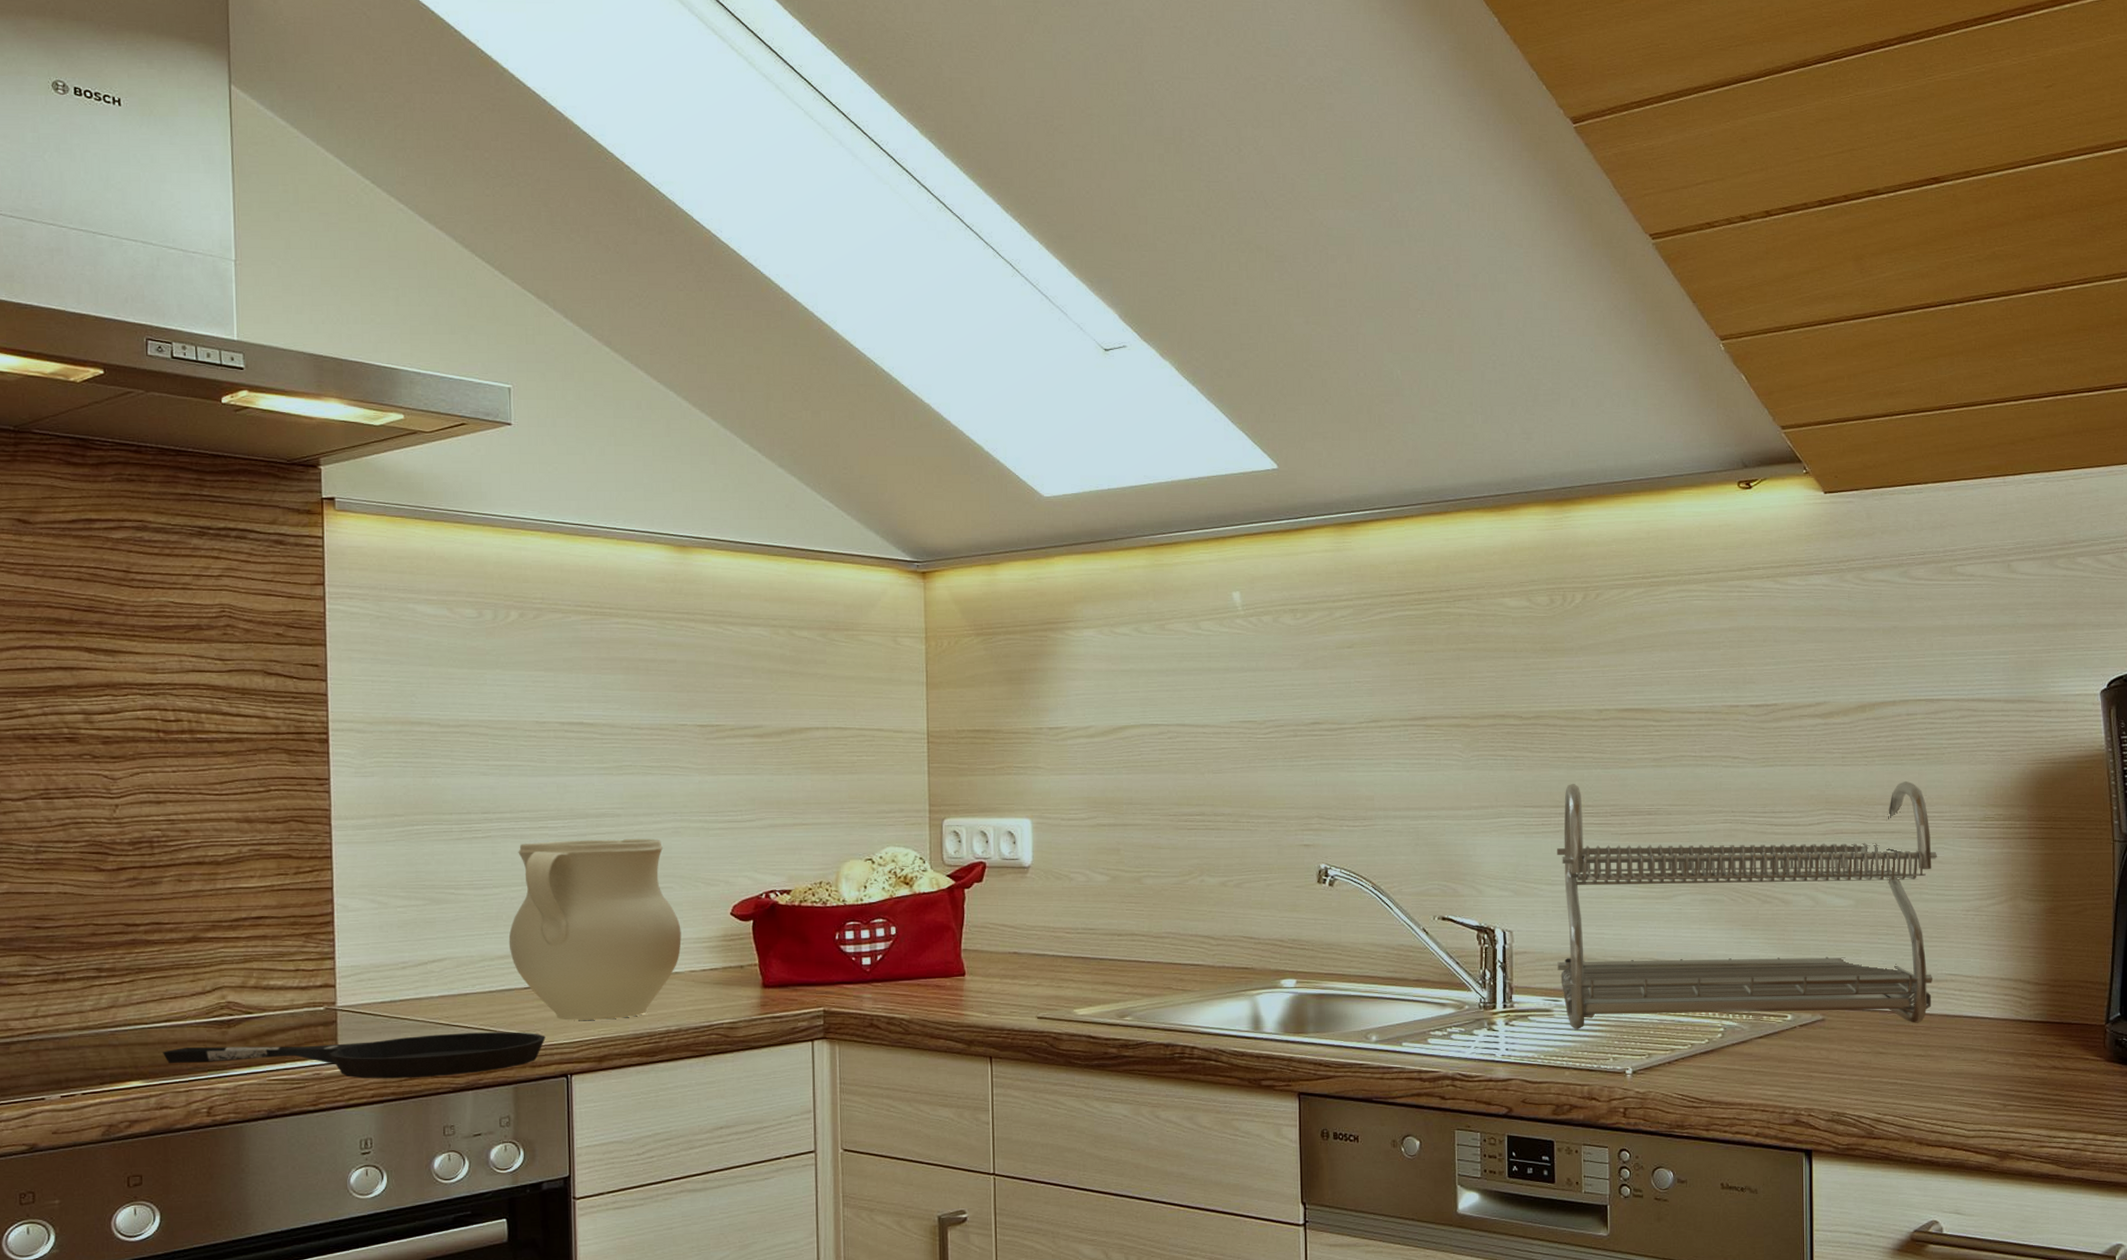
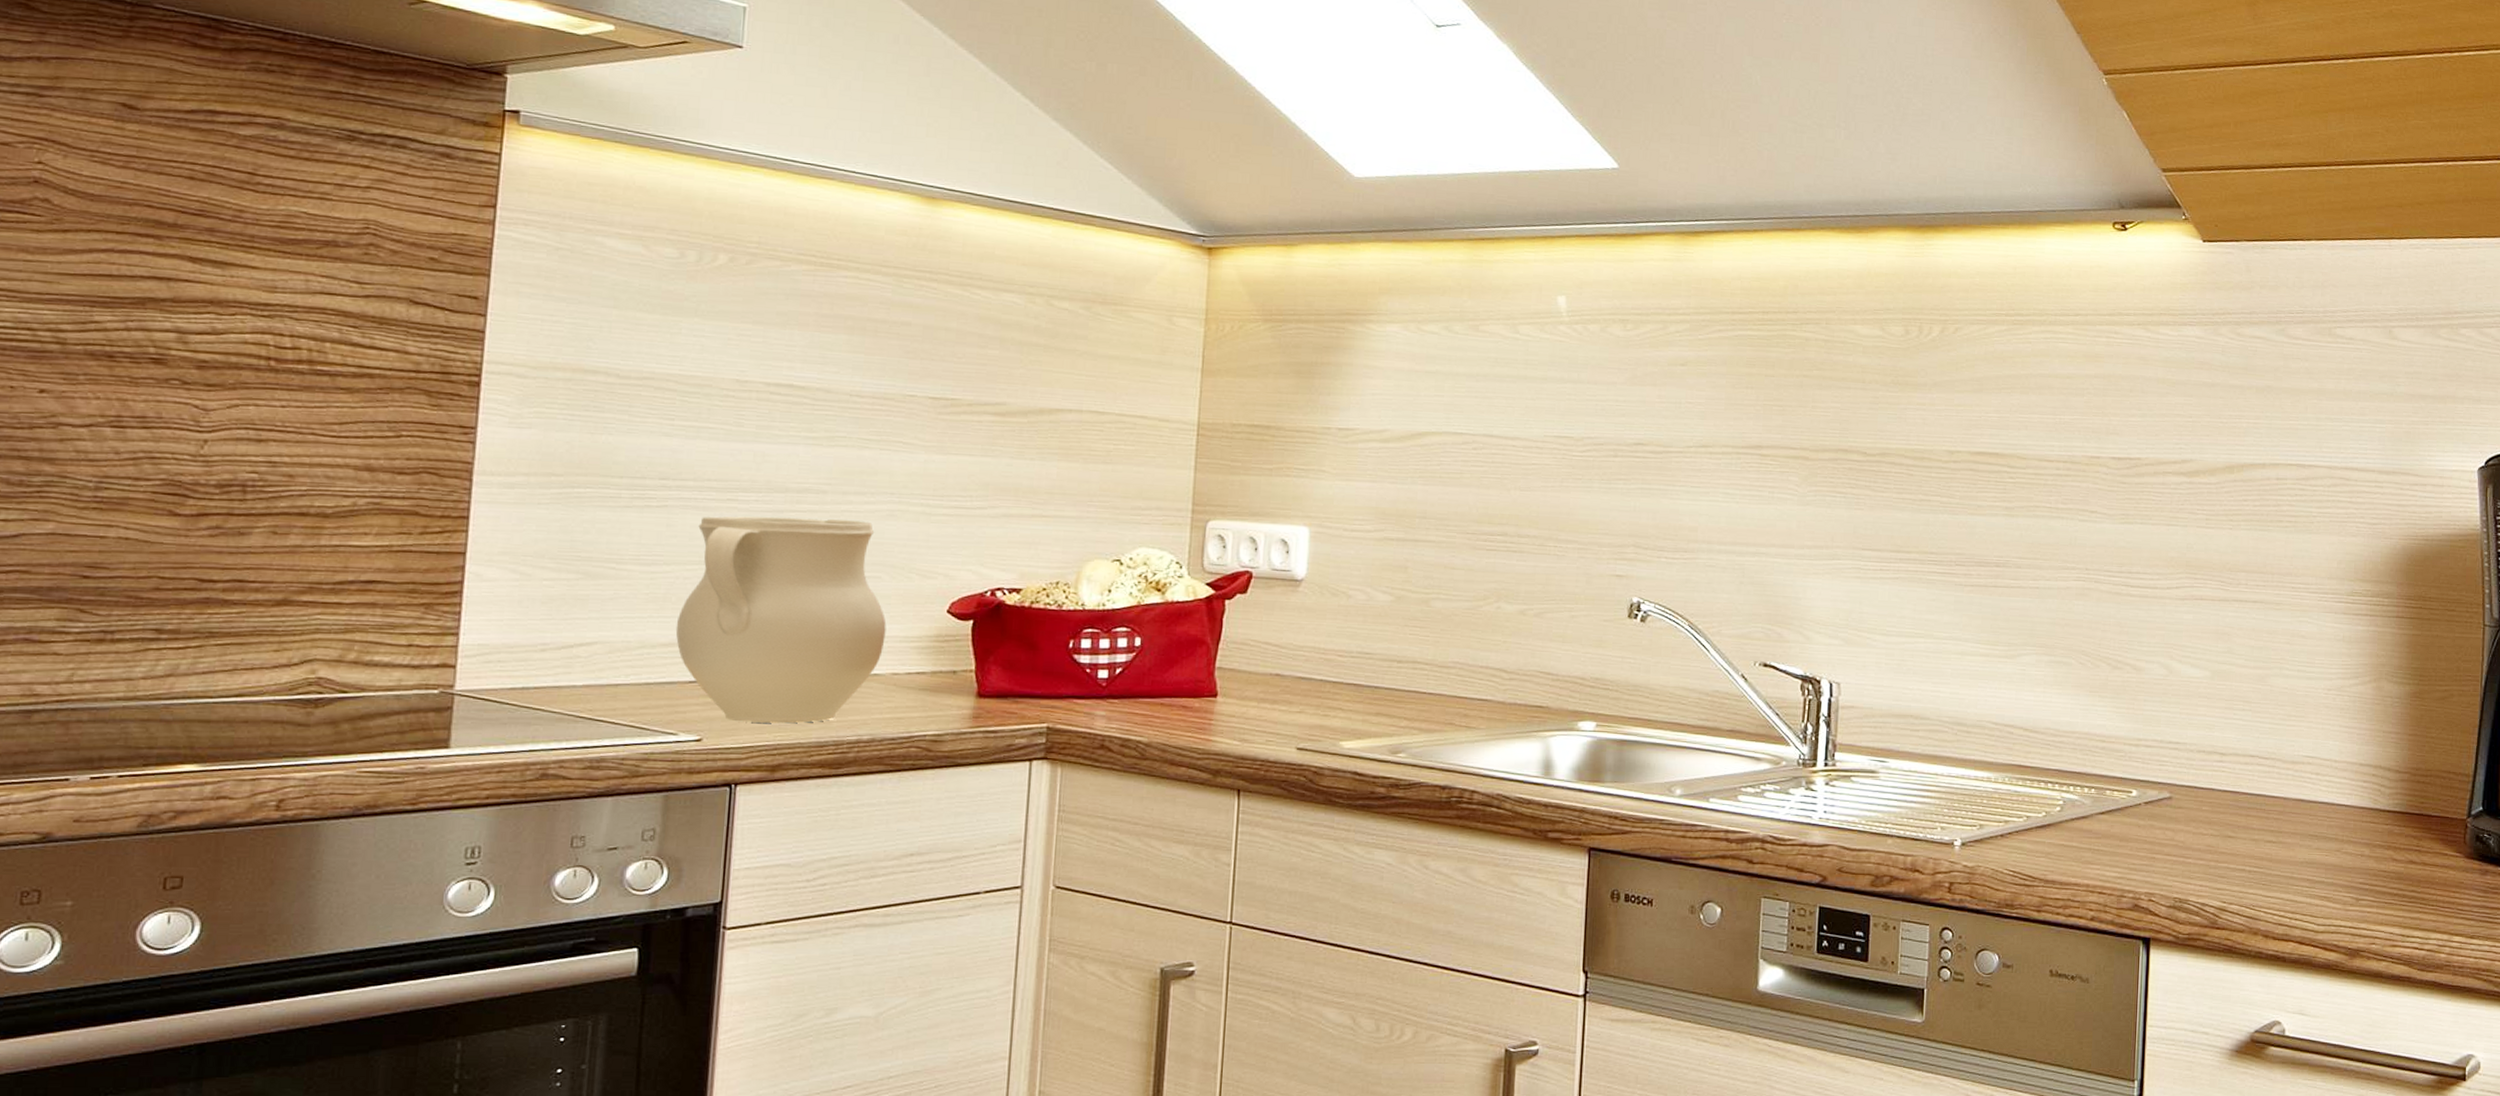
frying pan: present [162,1032,546,1079] -> none [227,728,709,779]
dish rack: present [1556,781,1938,1030] -> none [1886,528,2301,808]

